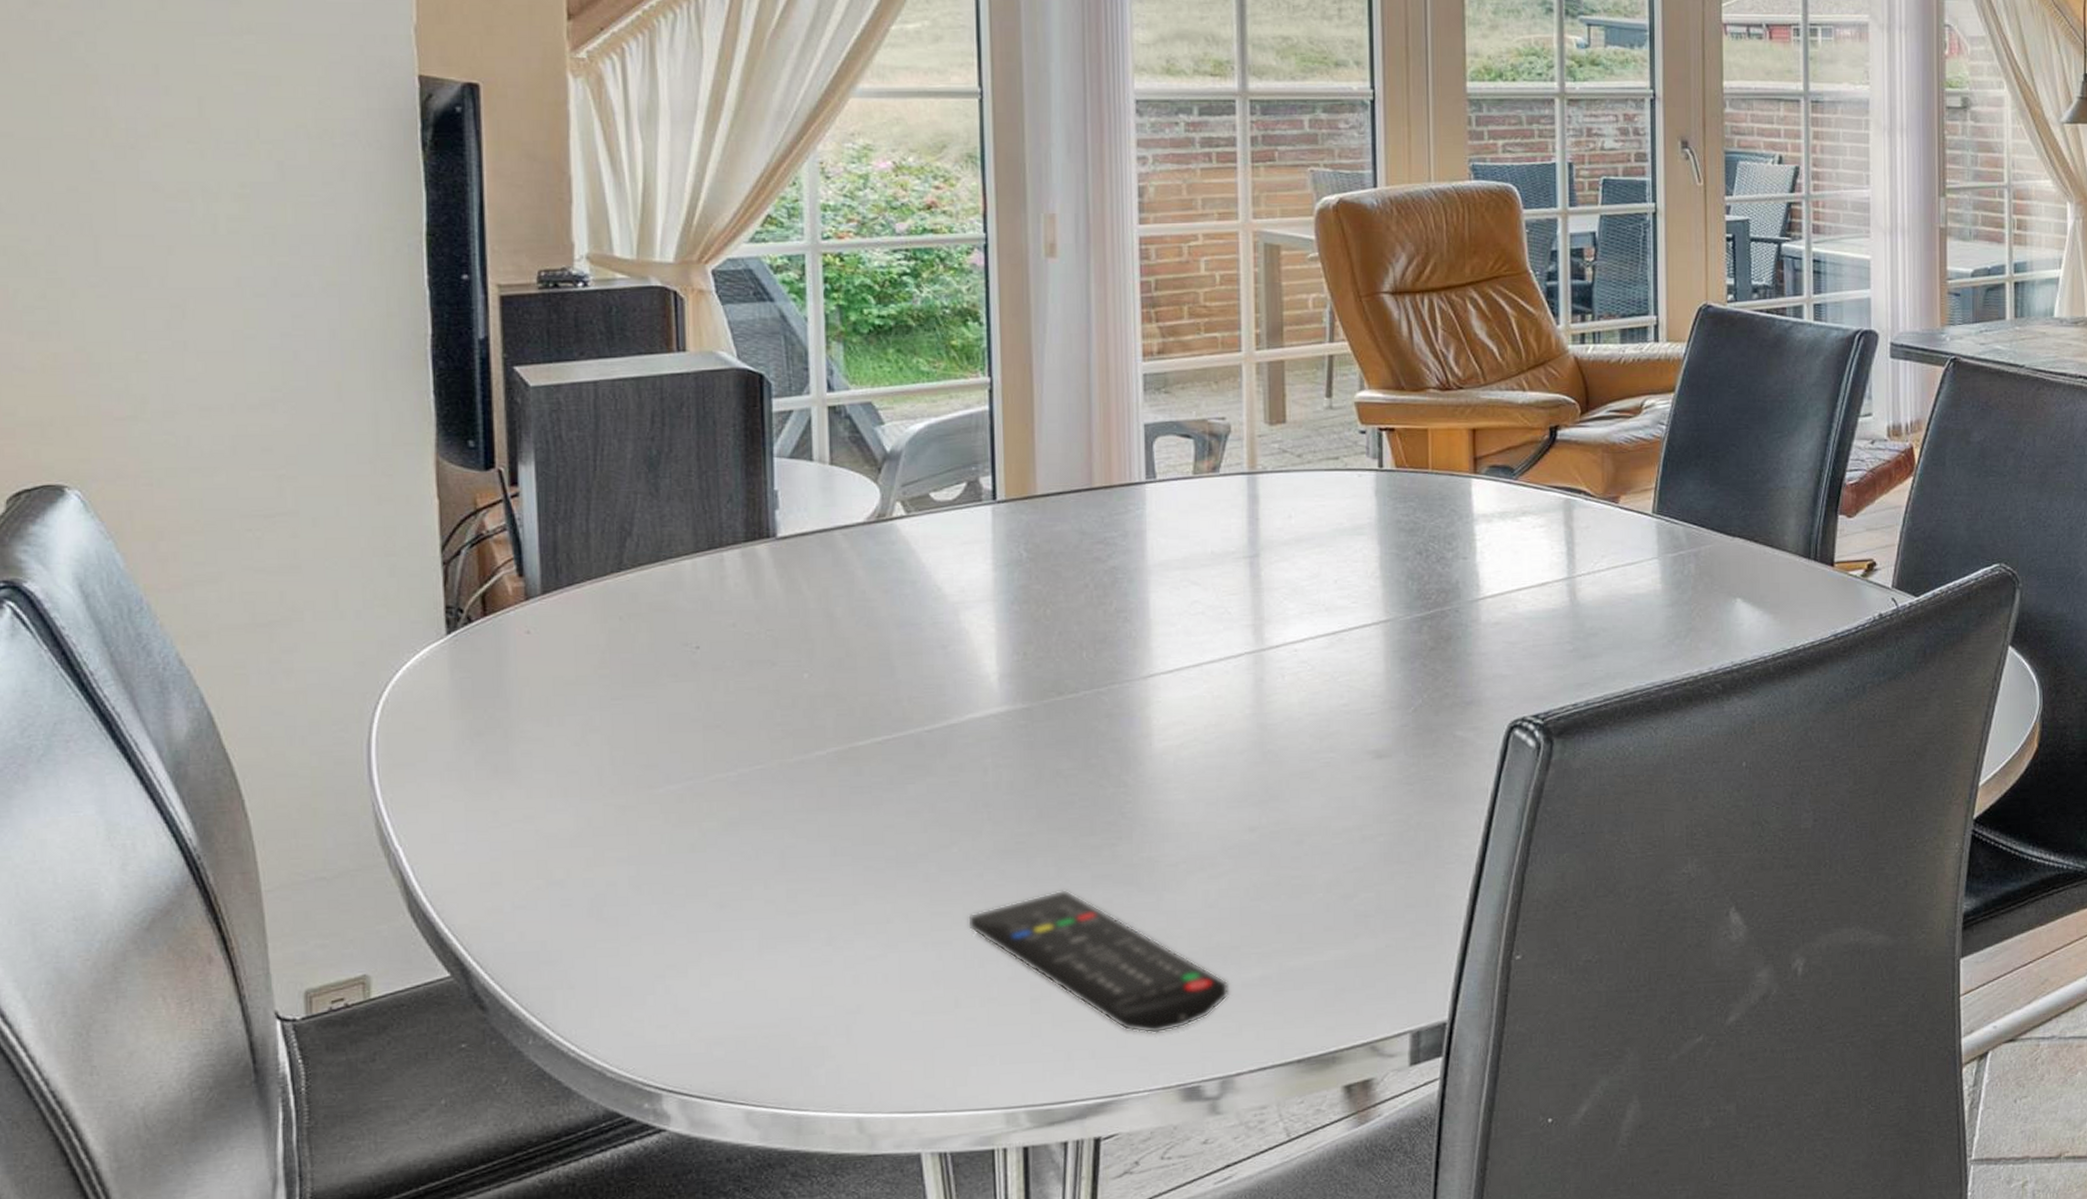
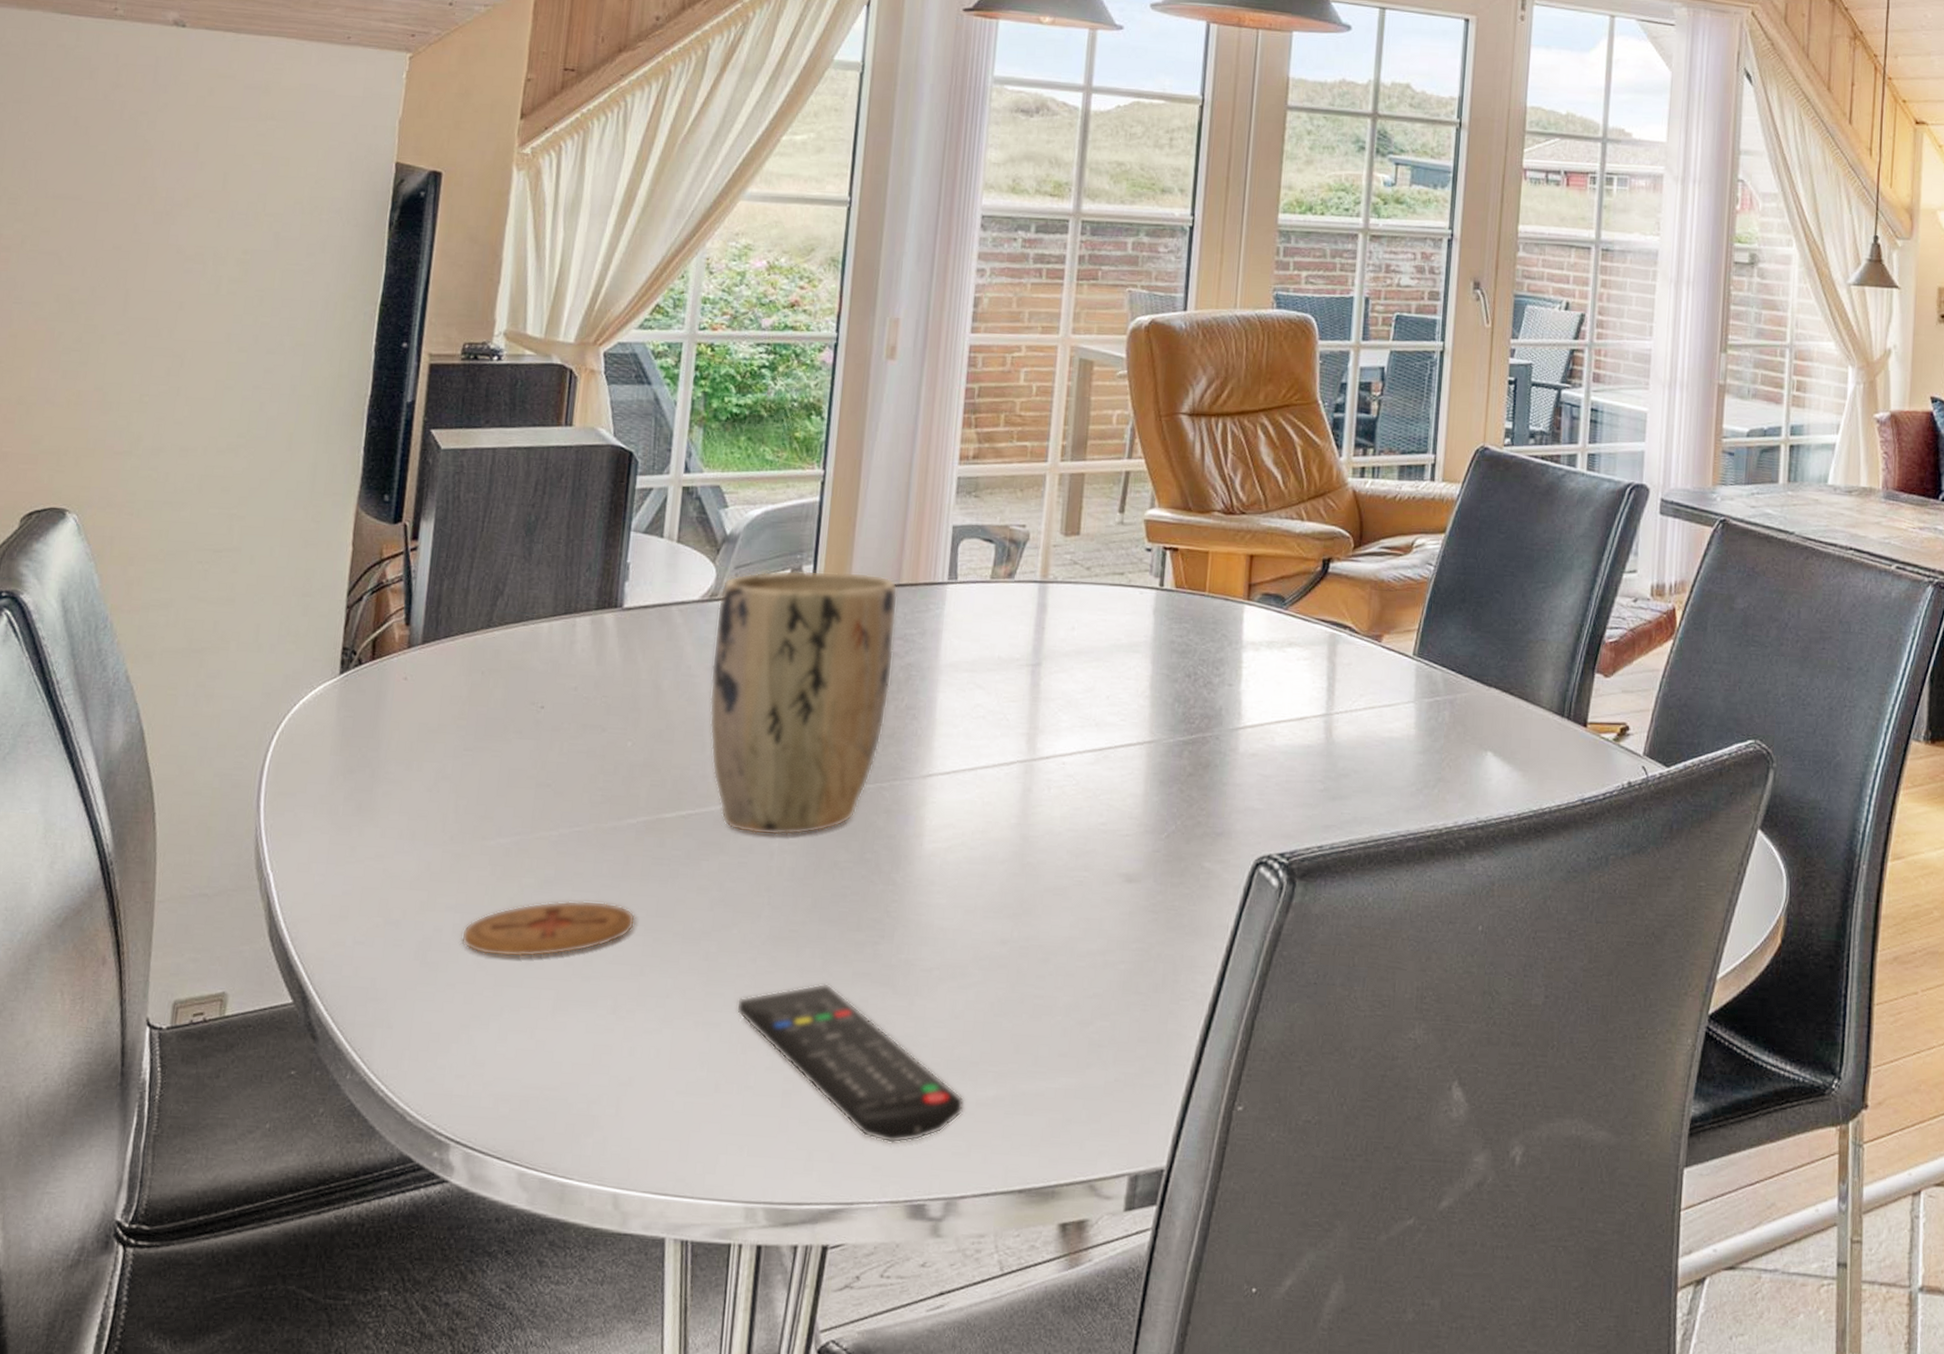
coaster: none [640,836,841,904] -> present [461,900,636,958]
plant pot: none [887,479,1096,753] -> present [709,570,898,836]

